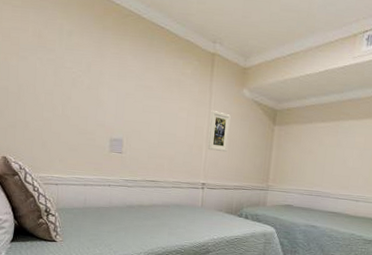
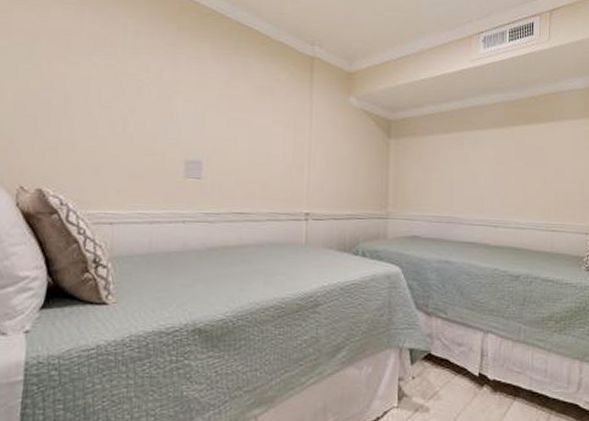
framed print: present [207,111,231,152] -> none [310,123,337,172]

